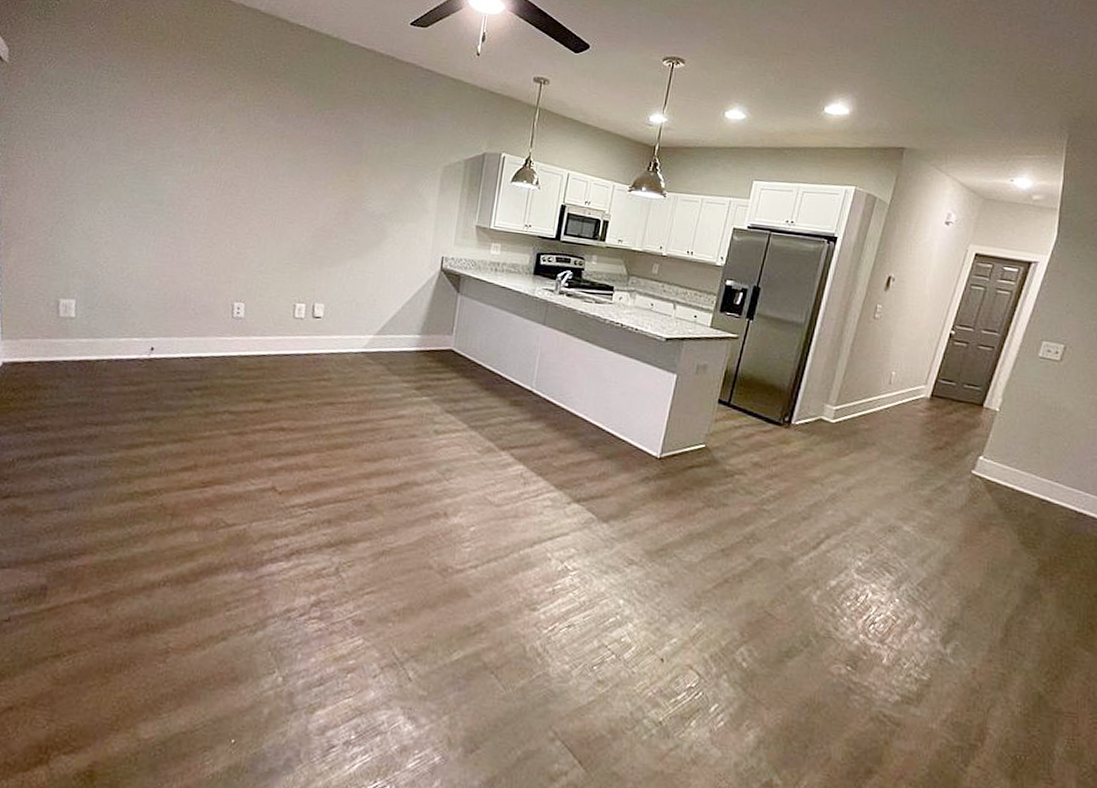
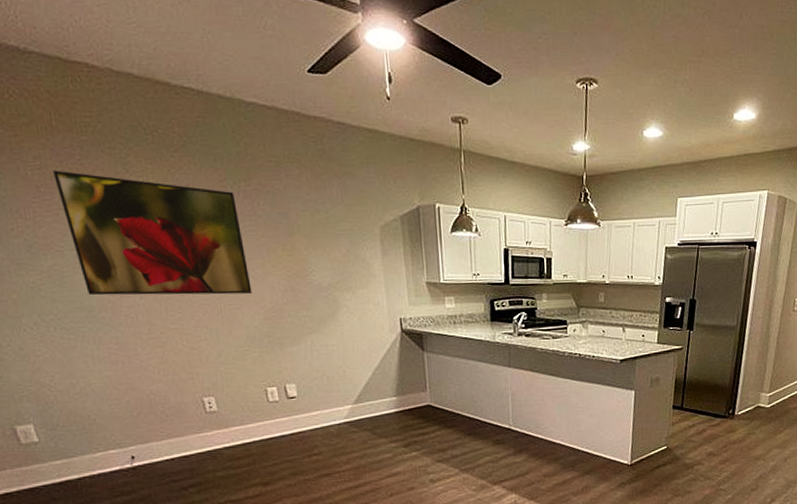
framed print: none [163,80,317,211] -> present [52,170,252,296]

